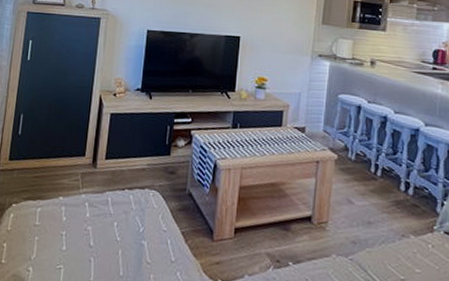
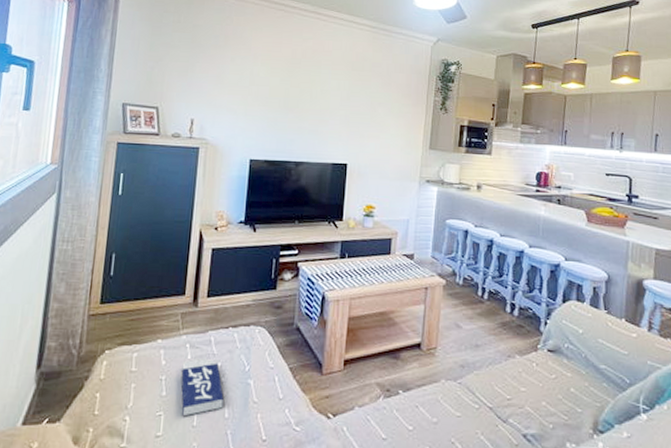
book: none [79,217,119,272] -> present [181,359,224,417]

